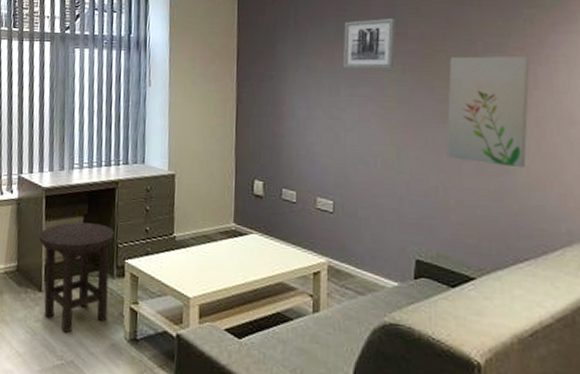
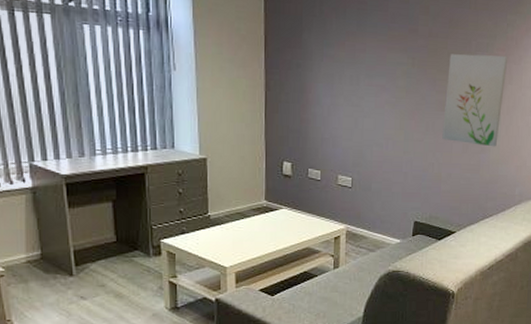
stool: present [39,222,115,333] -> none [64,208,148,310]
wall art: present [343,17,396,69] -> none [363,14,409,62]

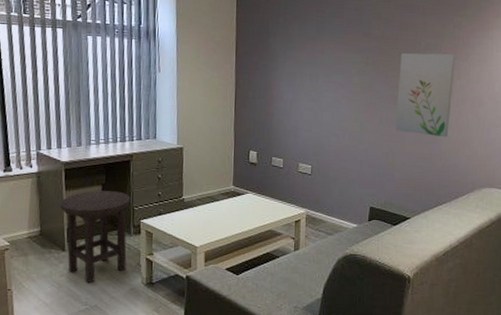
stool: none [64,208,148,310] -> present [61,190,131,283]

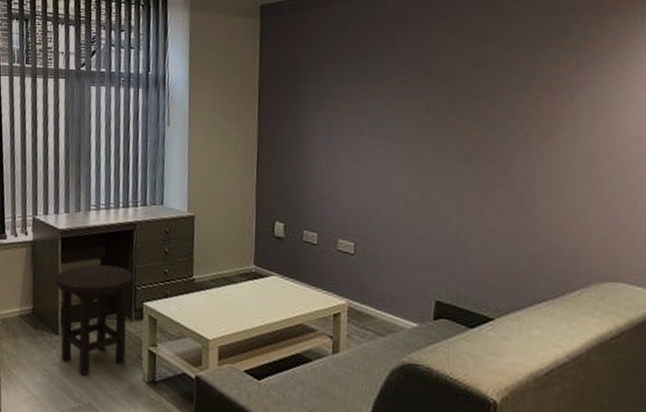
wall art: present [395,53,456,138] -> none [469,96,555,210]

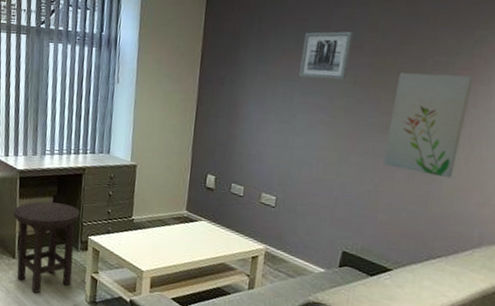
wall art: none [367,56,421,109] -> present [299,31,354,81]
wall art: none [469,96,555,210] -> present [383,72,474,178]

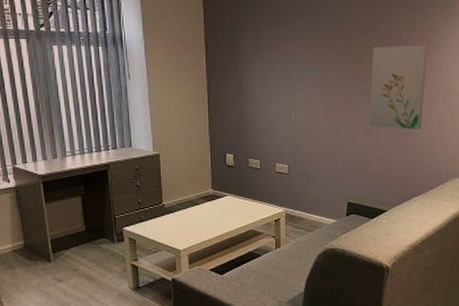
stool: present [13,201,80,293] -> none [42,201,113,291]
wall art: present [299,31,354,81] -> none [293,14,333,58]

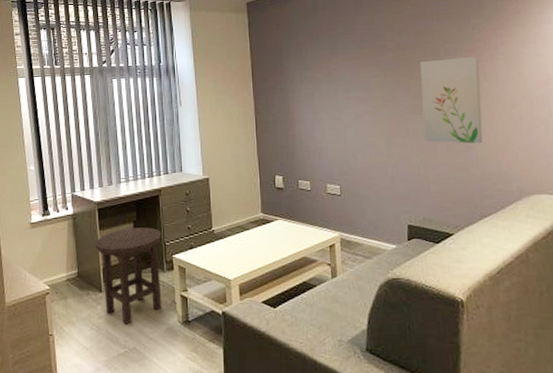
stool: none [42,201,113,291] -> present [96,227,162,324]

